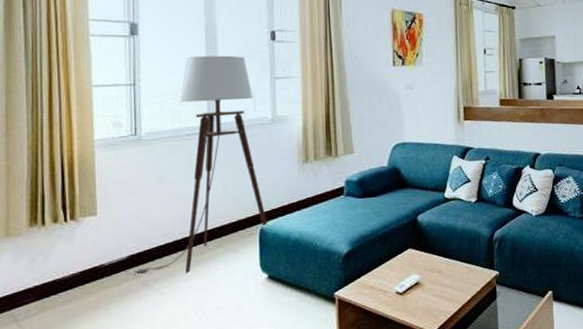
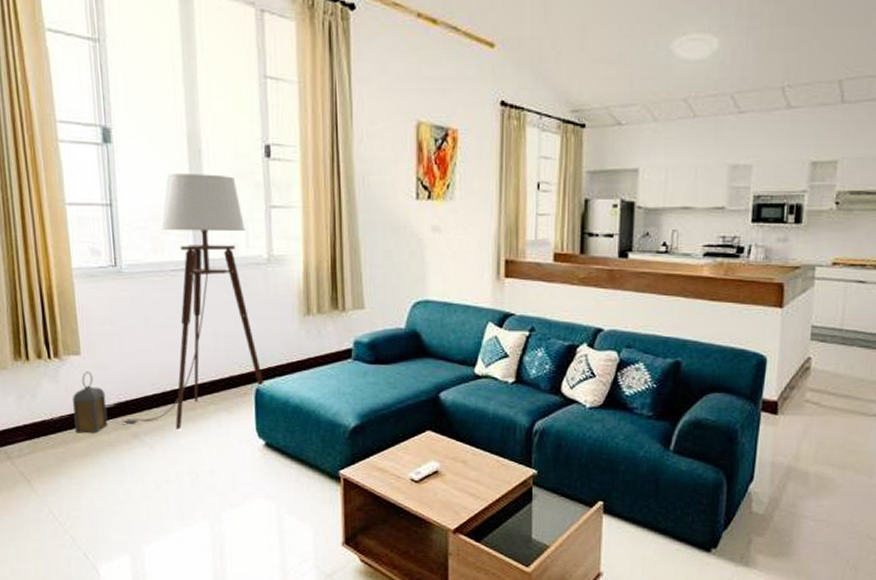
lantern: none [85,229,120,289] -> present [72,371,108,434]

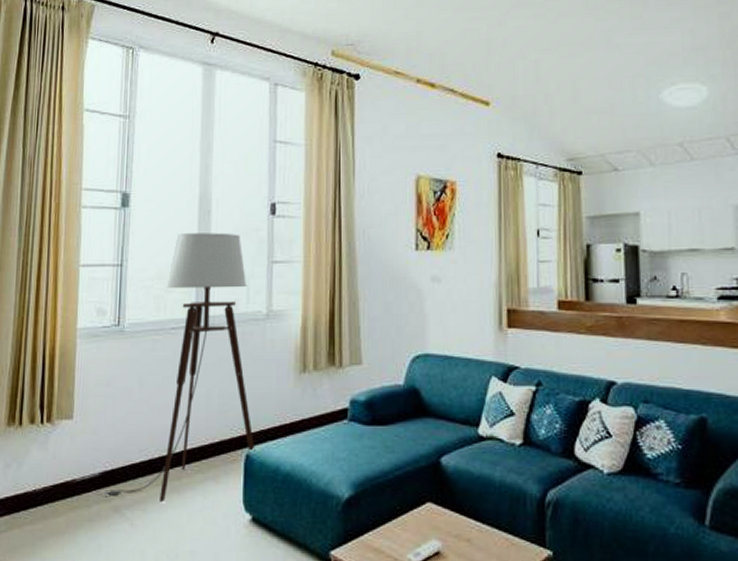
lantern: present [72,371,108,434] -> none [55,437,92,507]

